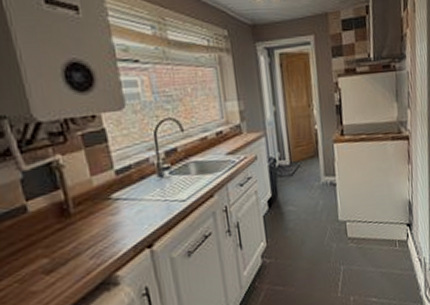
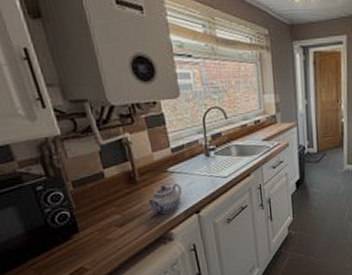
teapot: none [83,213,131,252] -> present [146,184,183,214]

